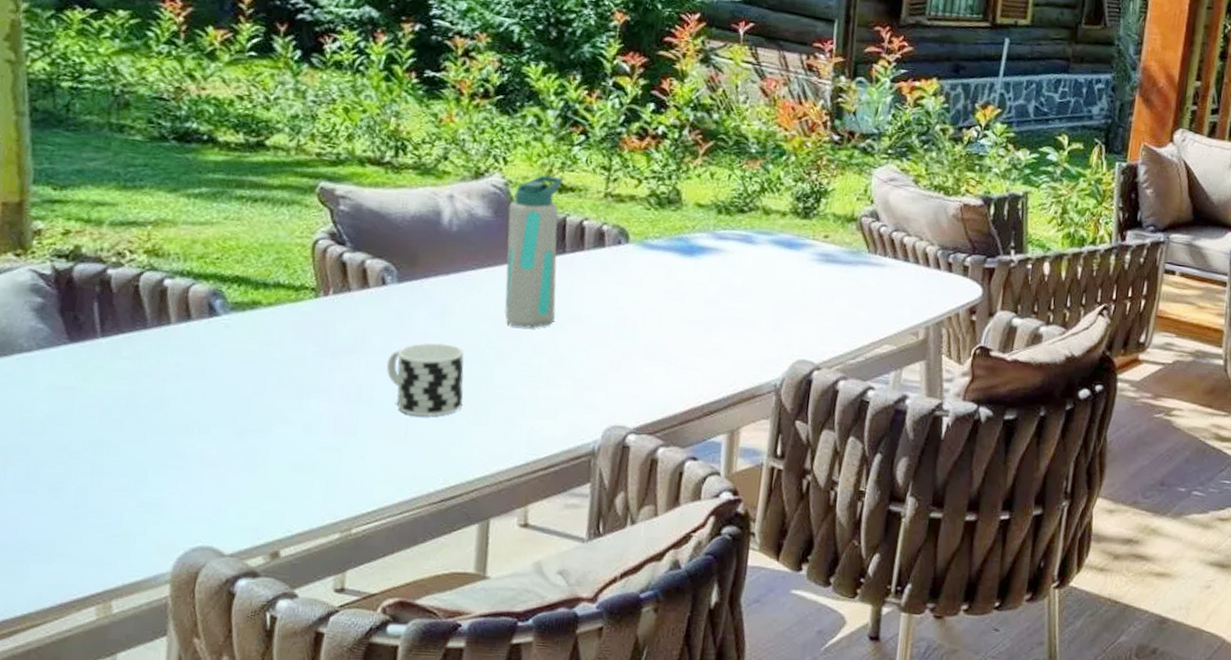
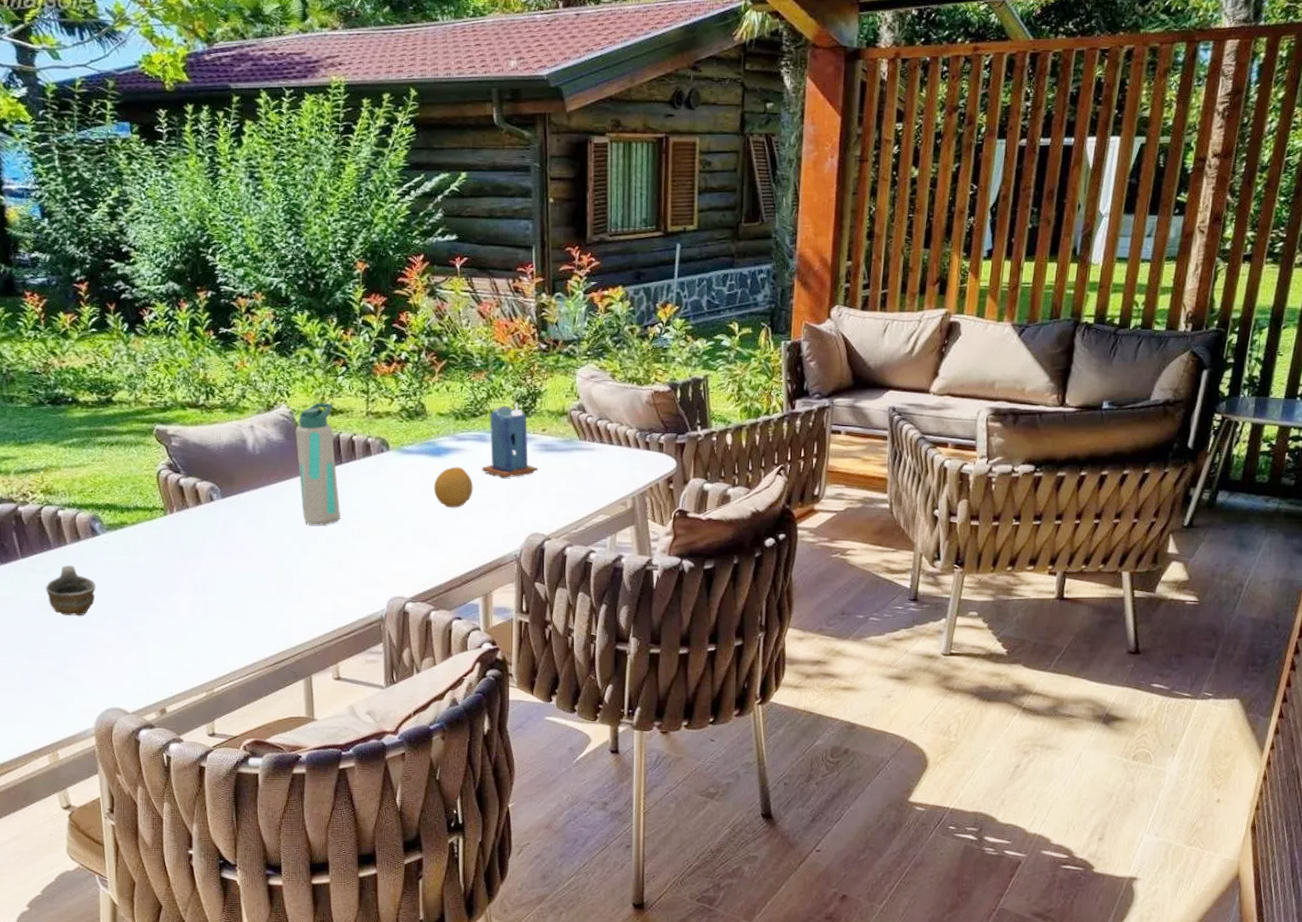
cup: none [129,351,204,420] -> present [45,565,96,615]
cup: present [386,342,464,417] -> none [222,543,281,600]
fruit: none [680,270,731,321] -> present [433,466,473,508]
candle: none [744,200,815,290] -> present [482,402,539,478]

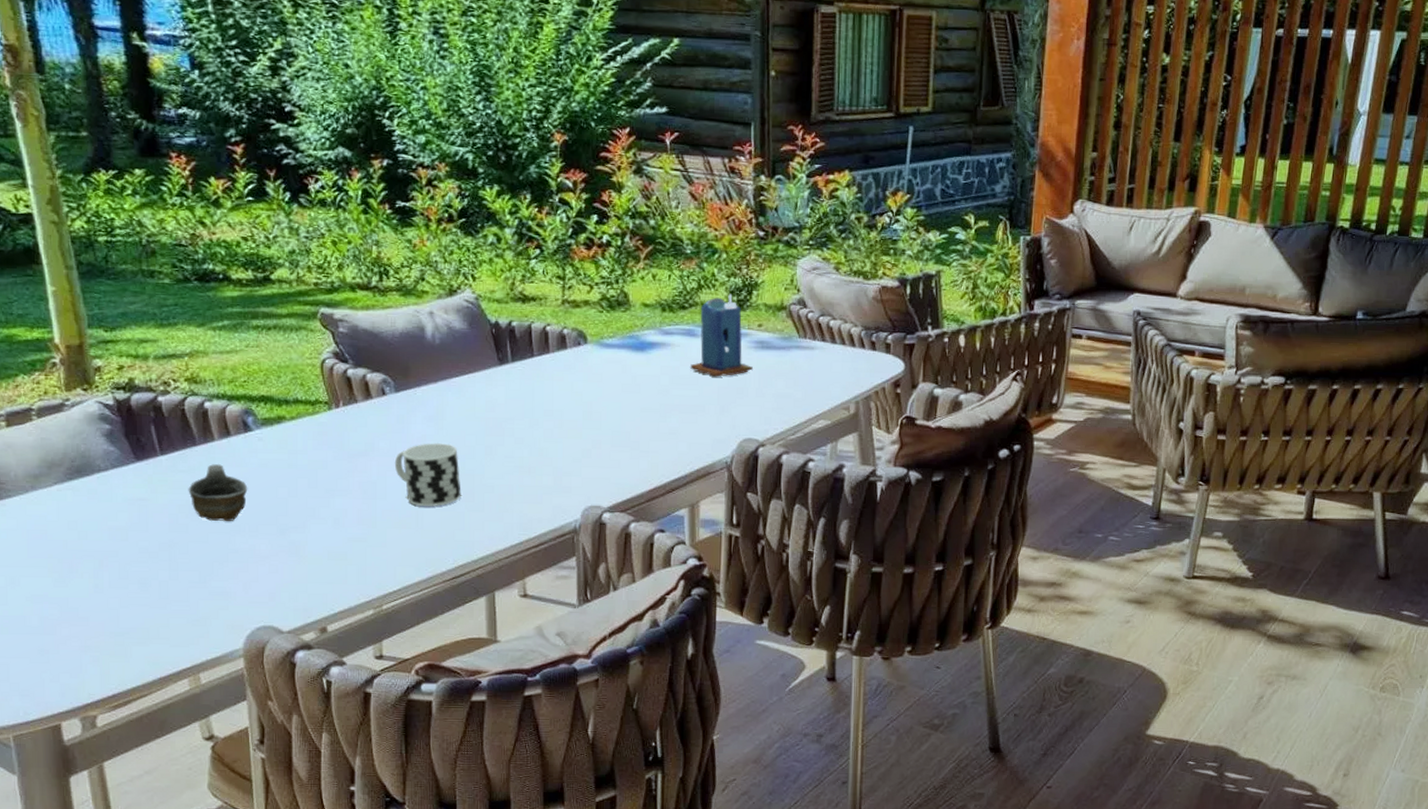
cup: none [222,543,281,600] -> present [394,443,461,507]
water bottle: present [295,402,340,525] -> none [481,288,530,425]
fruit: present [433,466,473,508] -> none [636,363,681,409]

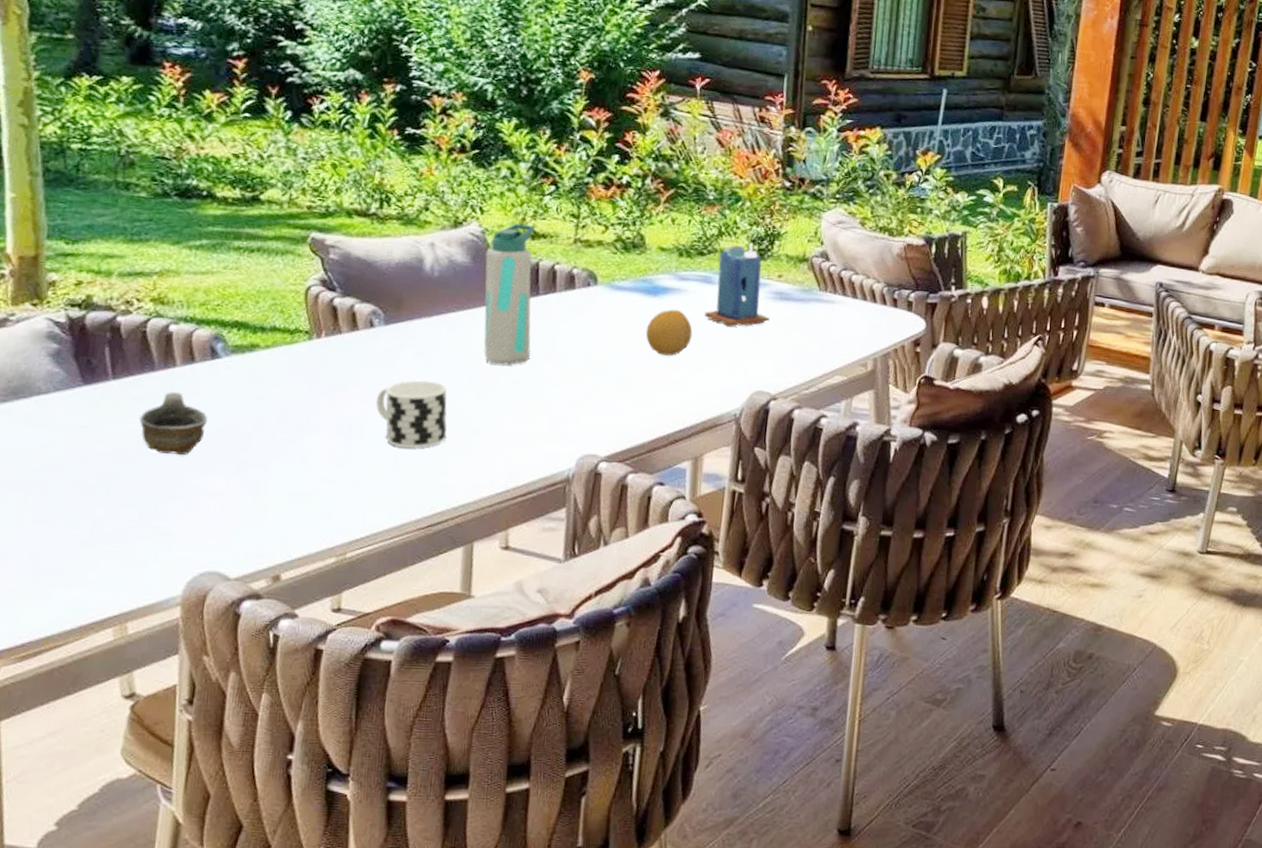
water bottle: none [481,288,530,425] -> present [483,223,535,366]
fruit: none [636,363,681,409] -> present [645,309,693,356]

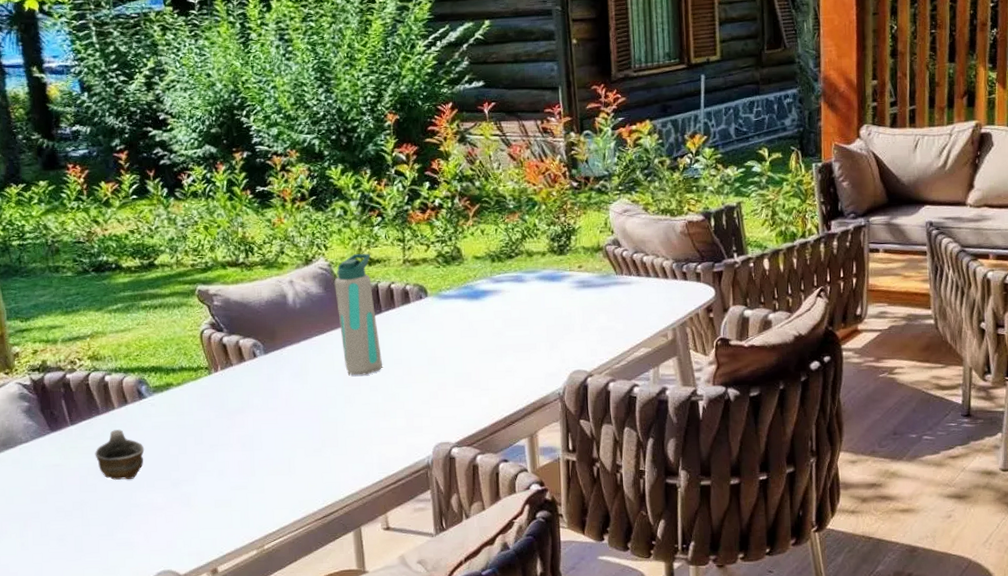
cup: present [375,380,447,449] -> none [267,396,327,455]
fruit: present [645,309,693,356] -> none [473,308,513,350]
candle: present [704,242,771,326] -> none [520,241,578,317]

